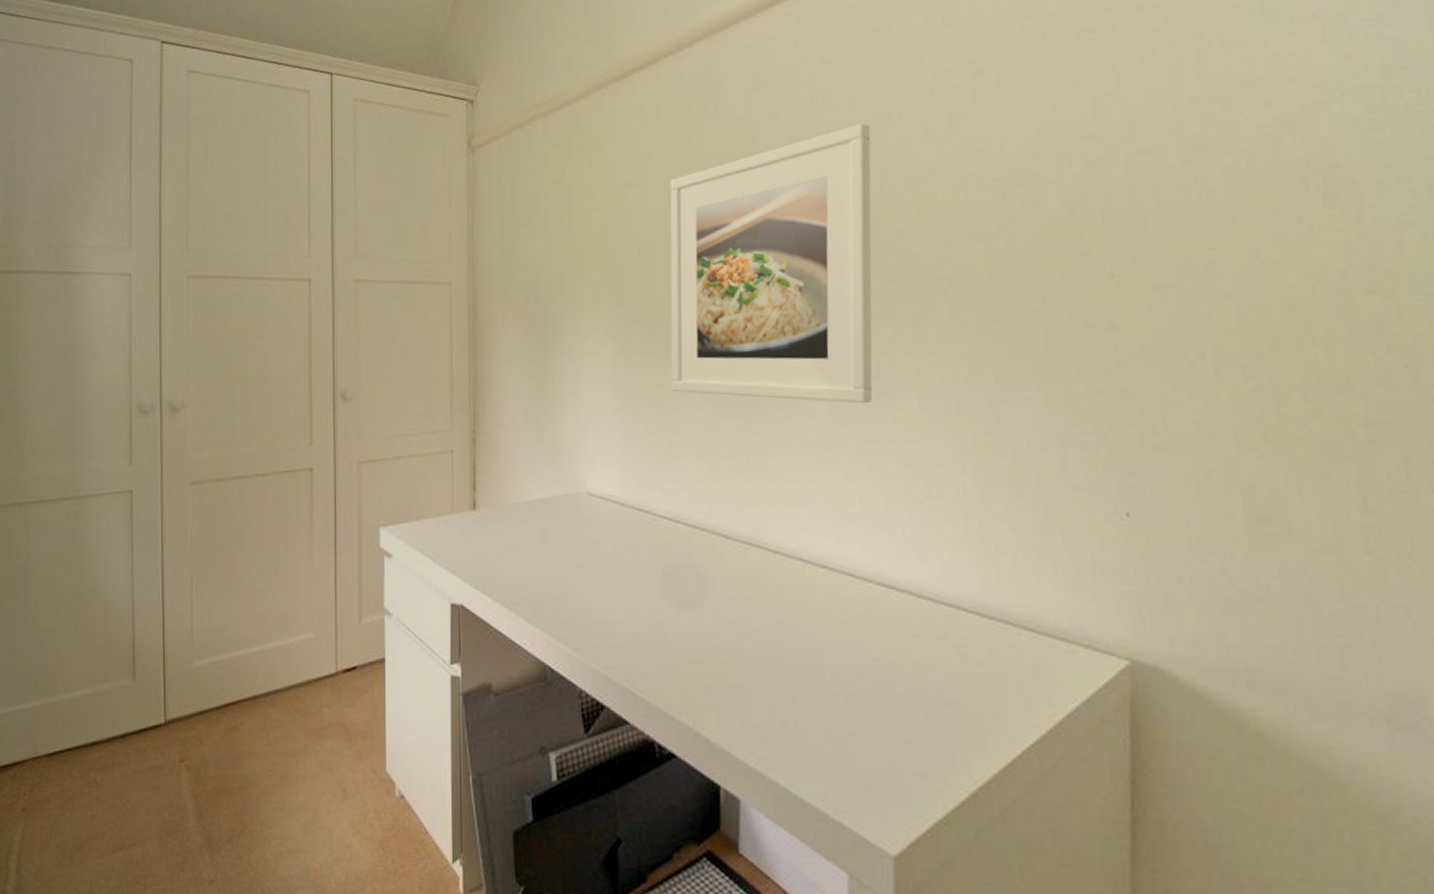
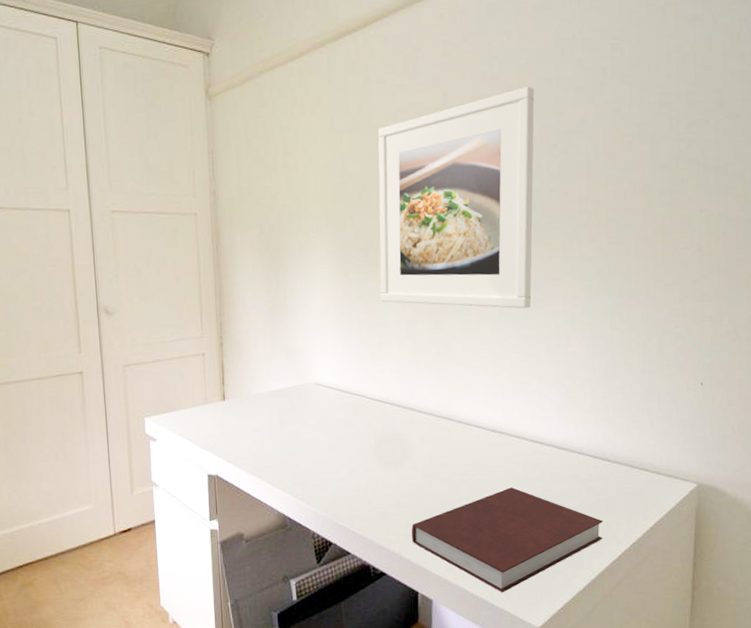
notebook: none [710,647,987,799] -> present [411,487,604,593]

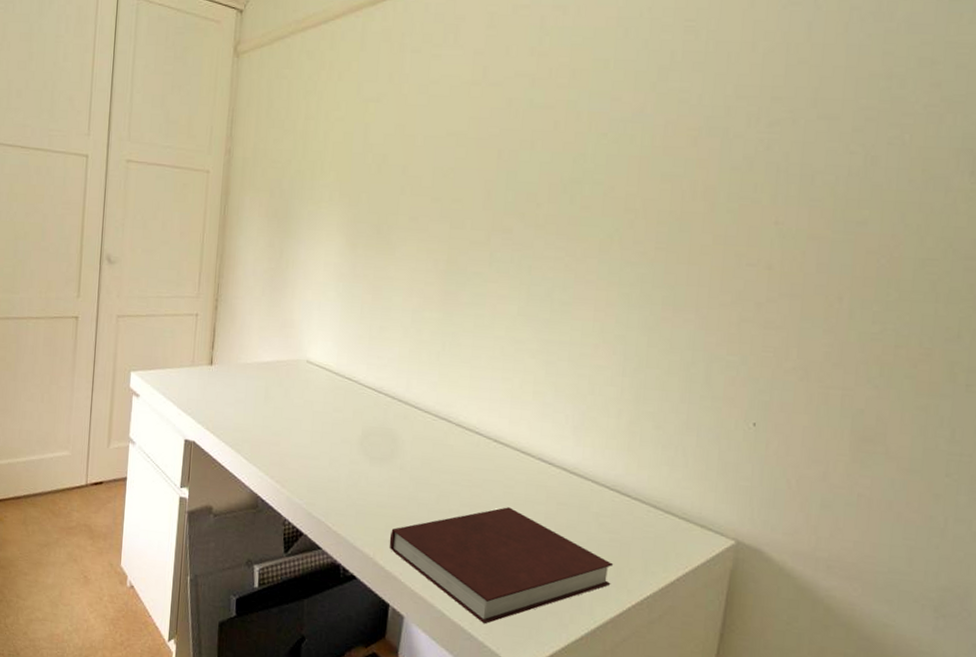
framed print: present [378,86,535,309] -> none [387,66,588,311]

